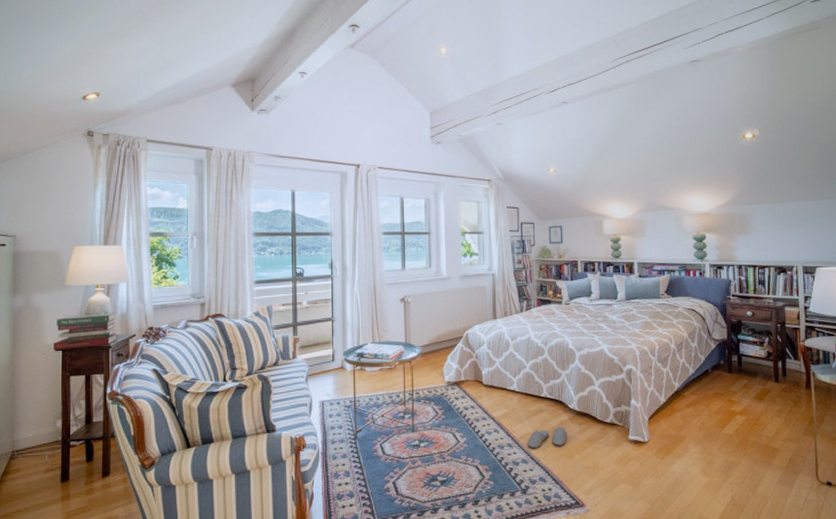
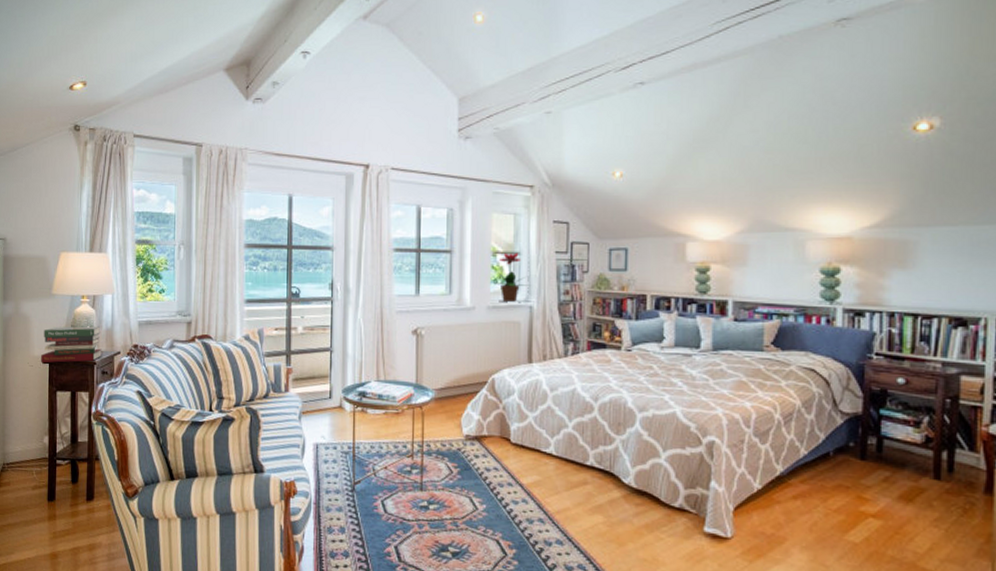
potted flower: none [461,232,491,272] -> present [490,252,529,303]
slippers: present [528,427,567,449] -> none [565,505,618,529]

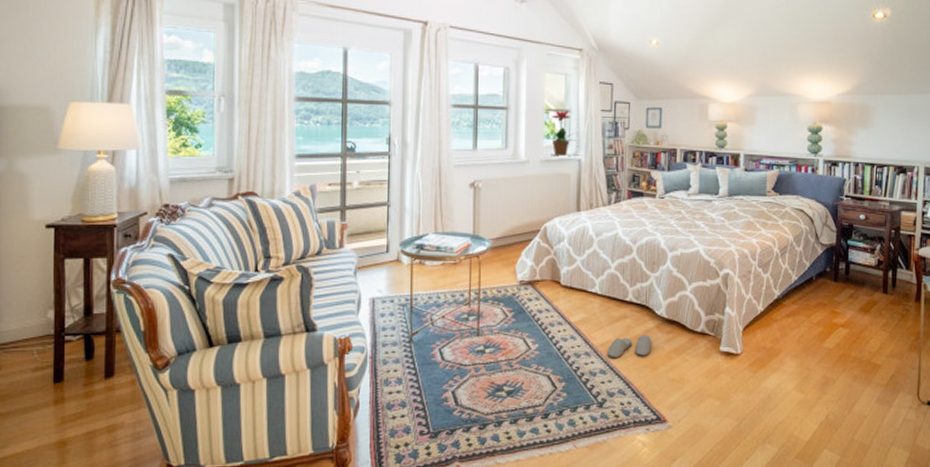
books: present [41,325,102,364] -> none [44,184,124,228]
slippers: none [565,505,618,529] -> present [608,335,652,358]

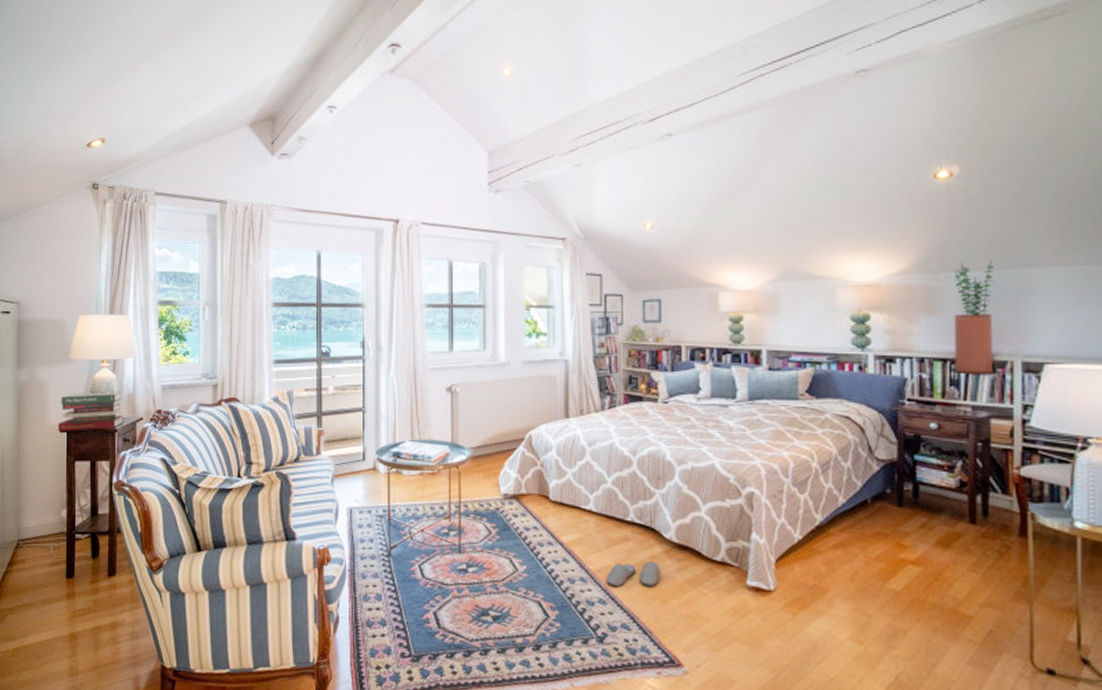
books: none [44,184,124,228] -> present [58,391,123,432]
potted flower: present [543,110,578,157] -> none [525,306,564,357]
vase: none [879,85,910,177] -> present [954,259,994,375]

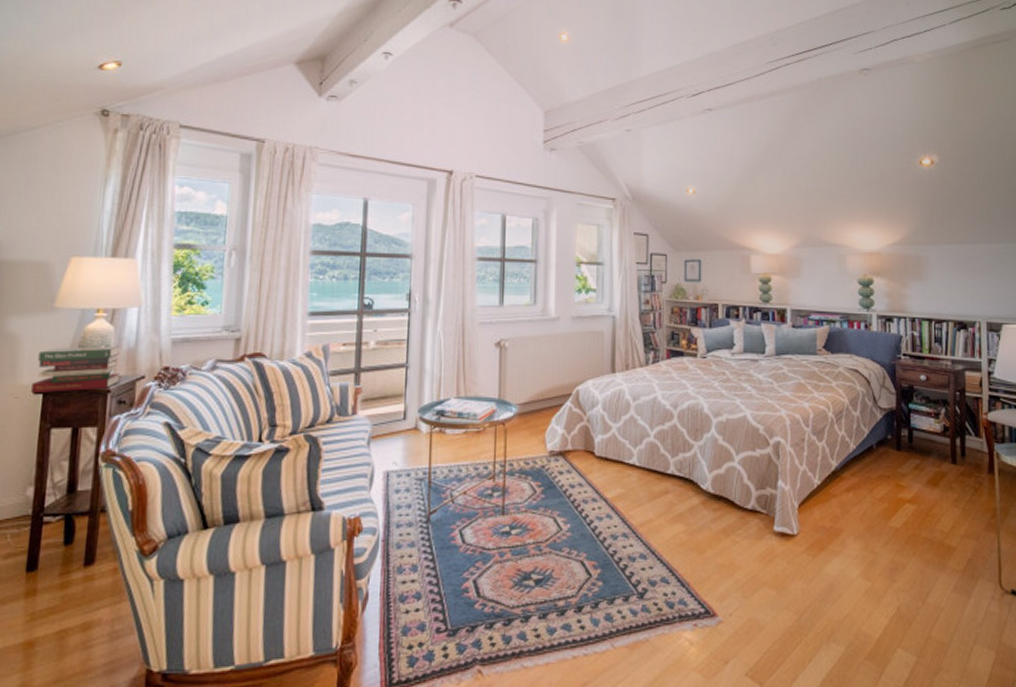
slippers: present [607,561,660,587] -> none [648,513,697,541]
vase: present [954,259,994,375] -> none [936,235,967,333]

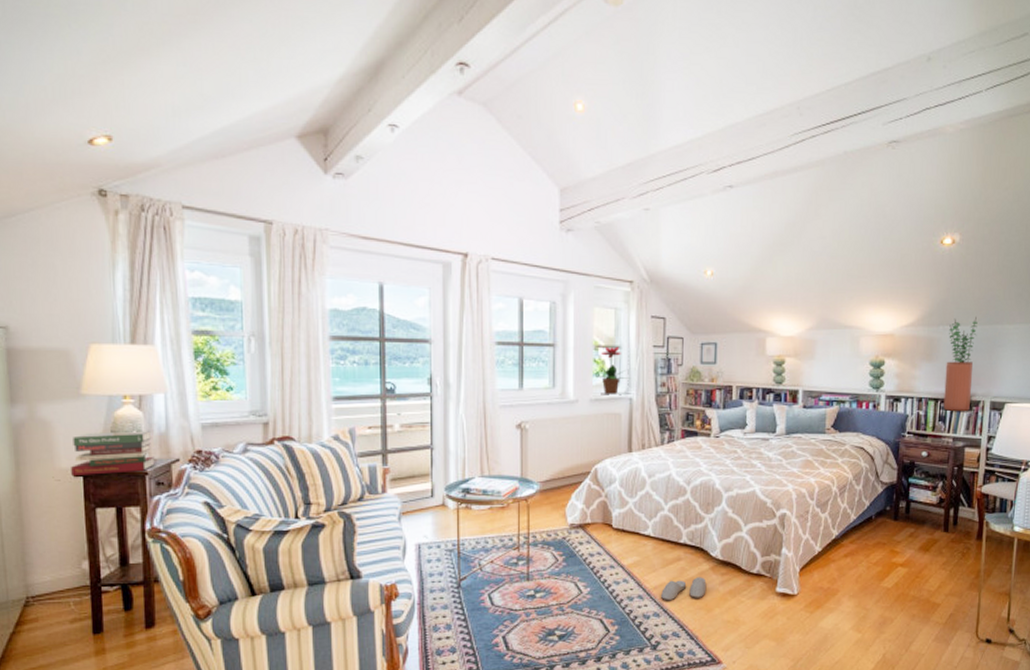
potted flower: none [575,263,612,313] -> present [593,346,629,396]
slippers: none [648,513,697,541] -> present [661,577,707,601]
vase: none [936,235,967,333] -> present [943,316,978,412]

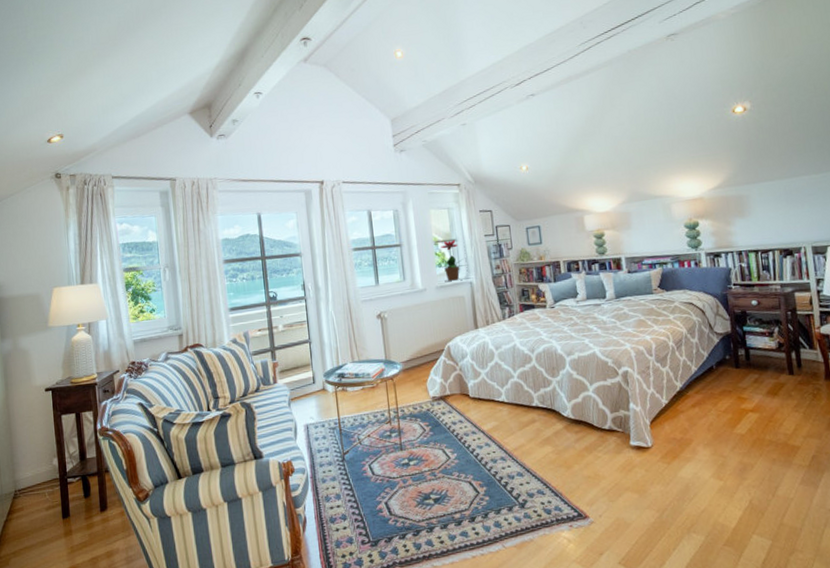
books: present [71,430,155,477] -> none [43,349,102,392]
slippers: present [661,577,707,601] -> none [521,436,564,461]
vase: present [943,316,978,412] -> none [756,171,793,261]

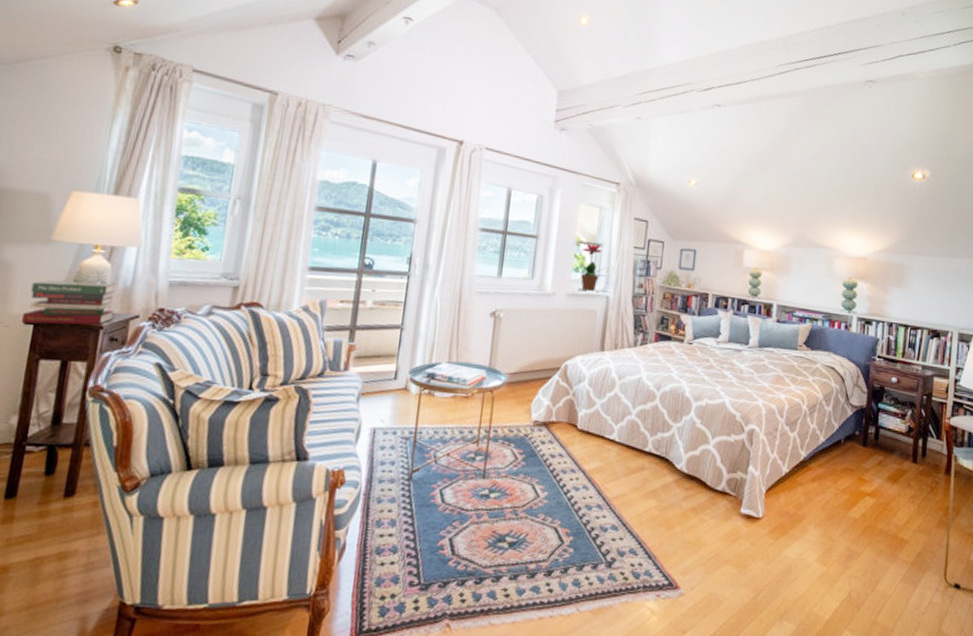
books: none [43,349,102,392] -> present [22,279,115,326]

